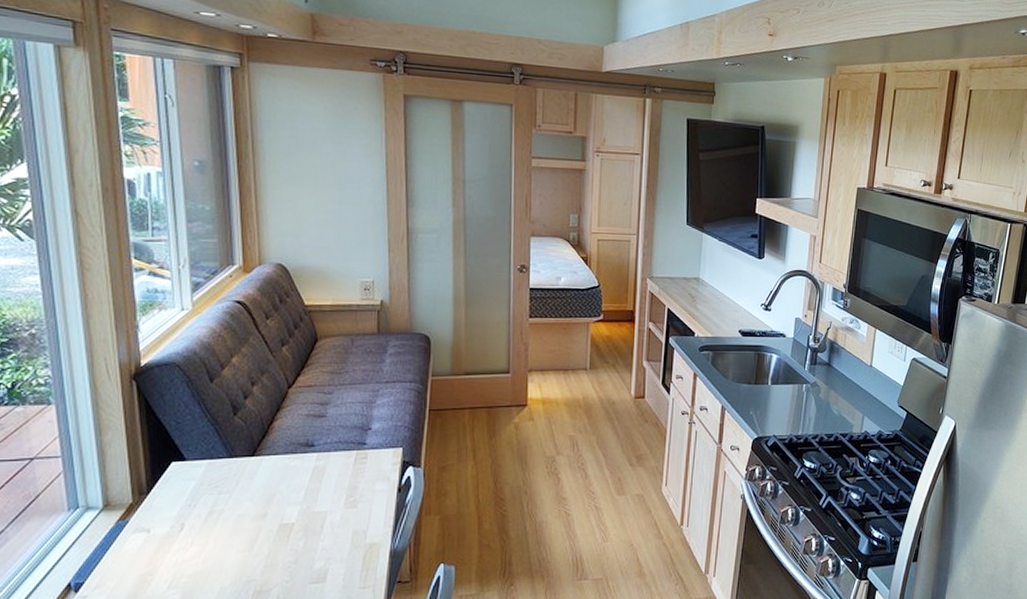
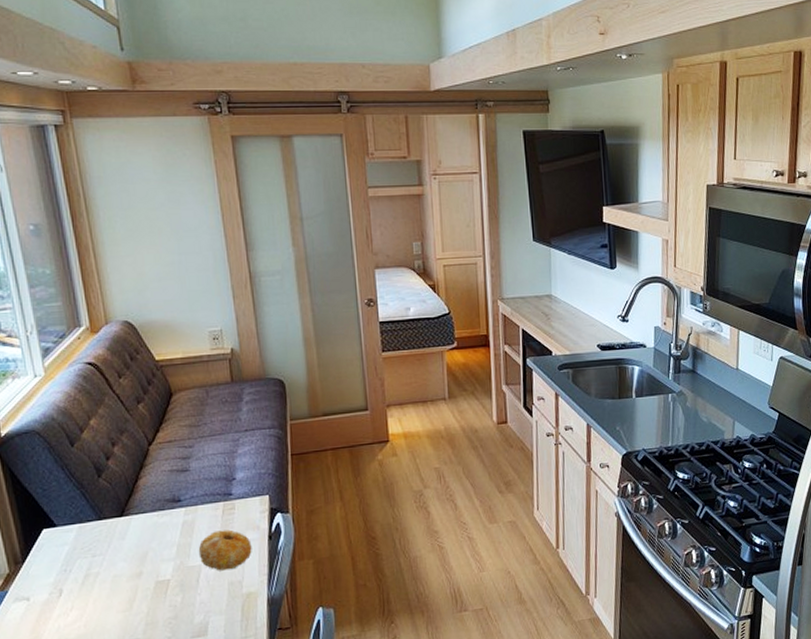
fruit: none [326,478,380,519] -> present [198,529,252,571]

